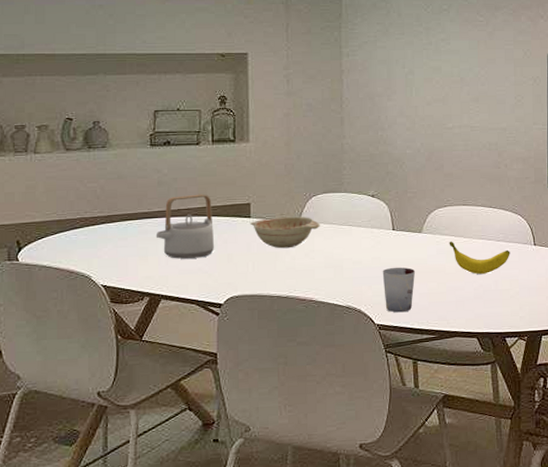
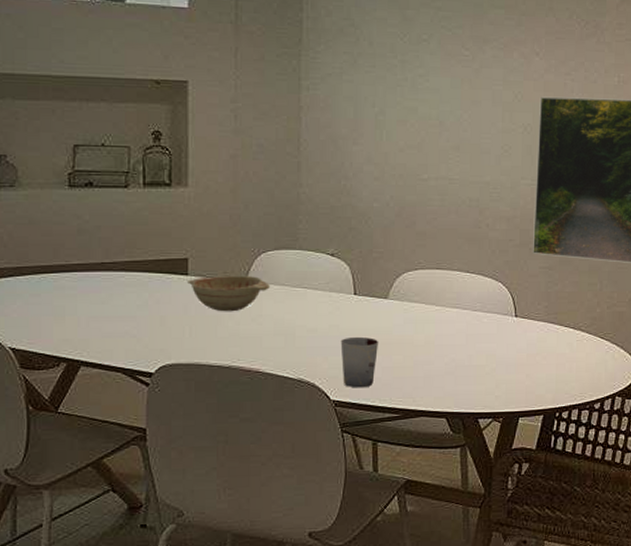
teapot: present [155,194,215,259] -> none [74,245,145,320]
banana: present [449,241,510,274] -> none [418,309,488,347]

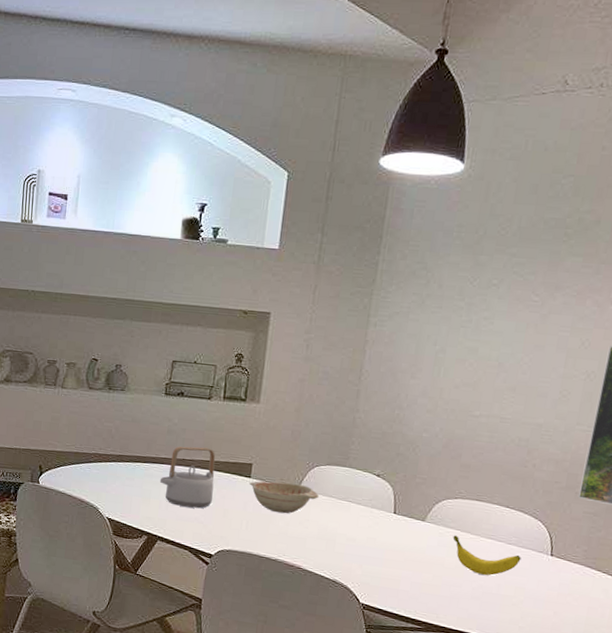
teapot: none [74,245,145,320] -> present [159,446,216,509]
cup: present [340,336,379,388] -> none [373,550,412,598]
banana: none [418,309,488,347] -> present [453,535,521,576]

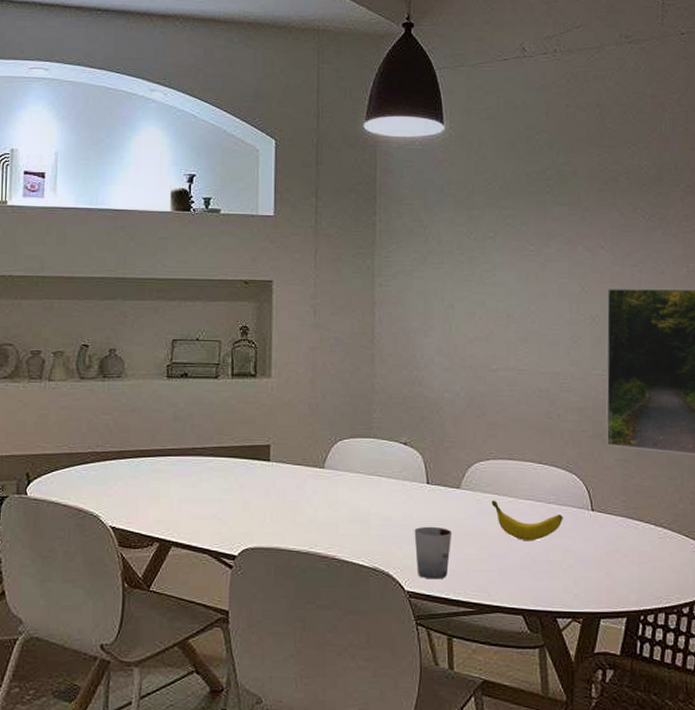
teapot: present [159,446,216,509] -> none [168,432,231,503]
decorative bowl: present [249,480,320,514] -> none [269,462,347,498]
cup: none [373,550,412,598] -> present [414,526,453,580]

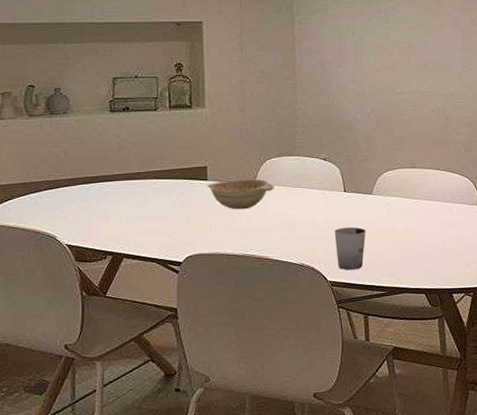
decorative bowl: none [269,462,347,498] -> present [207,178,275,210]
banana: present [491,500,563,540] -> none [398,202,457,233]

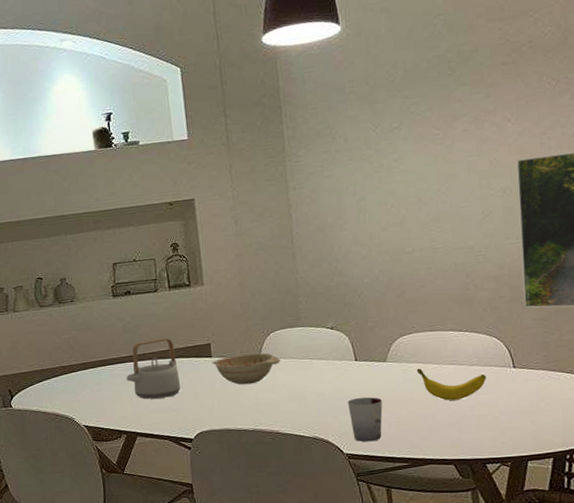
teapot: none [117,158,174,220] -> present [126,338,181,399]
banana: none [398,202,457,233] -> present [416,368,486,401]

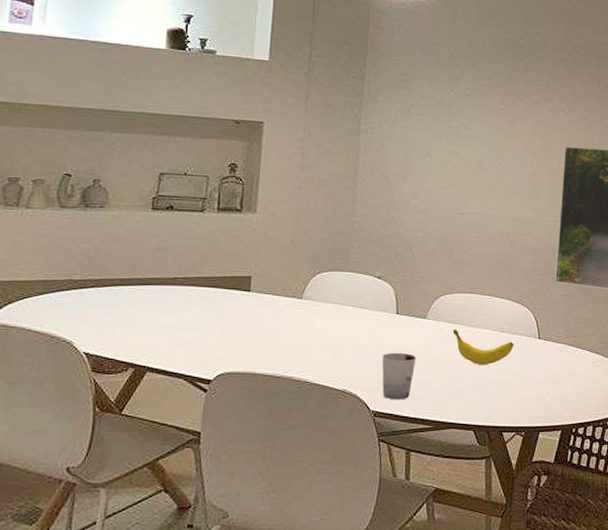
teapot: present [126,338,181,399] -> none [147,263,211,330]
decorative bowl: present [212,352,281,385] -> none [249,292,323,326]

